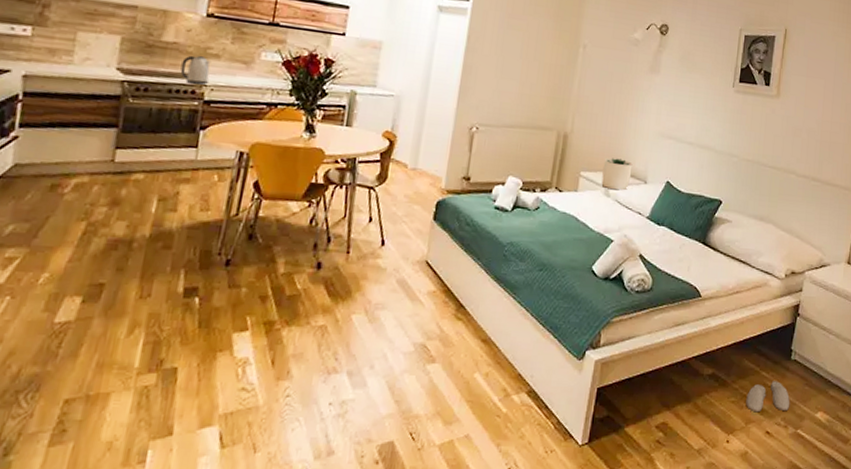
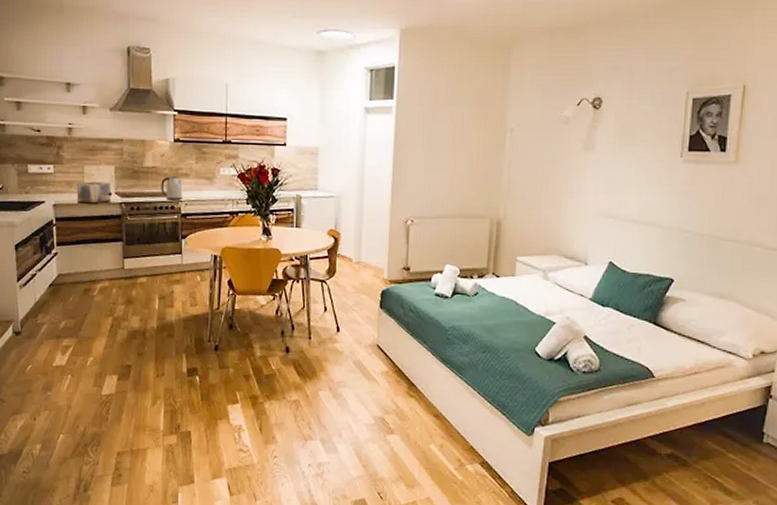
toaster: none [59,51,113,81] -> present [76,181,113,205]
planter: present [601,158,633,191] -> none [539,241,571,274]
slippers: present [746,381,790,413] -> none [711,463,764,494]

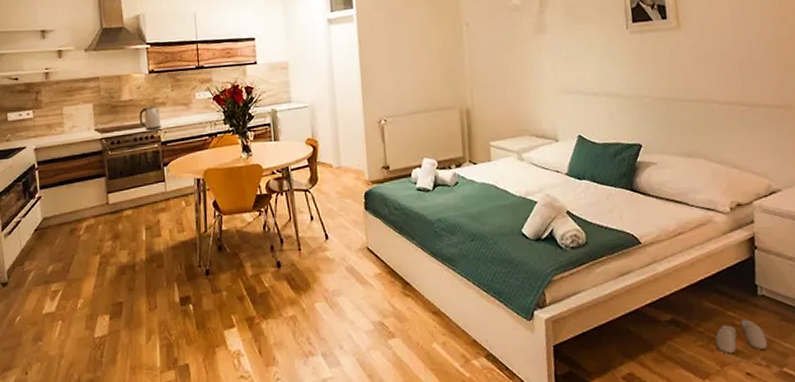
toaster: present [76,181,113,205] -> none [57,120,93,146]
slippers: none [711,463,764,494] -> present [715,319,769,354]

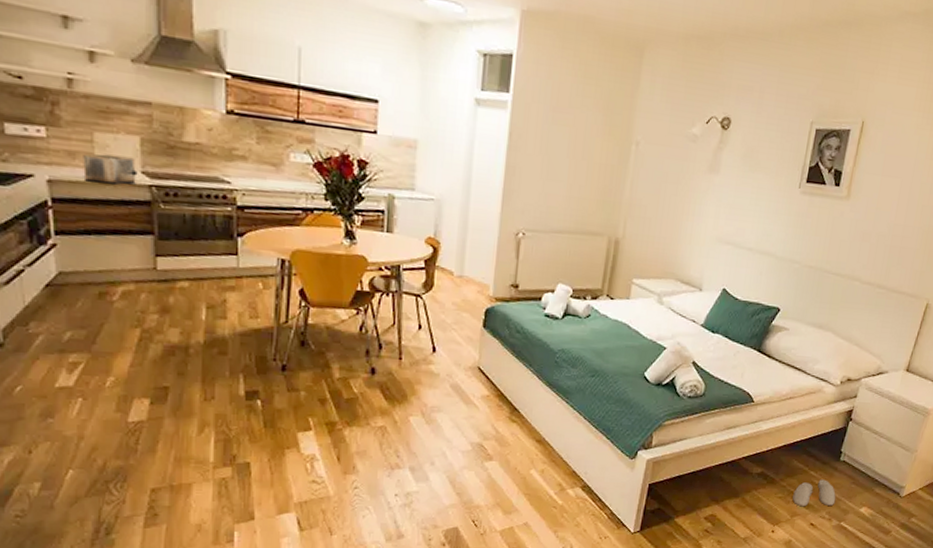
toaster: none [57,120,93,146] -> present [83,153,138,186]
kettle: present [139,106,161,130] -> none [208,157,239,189]

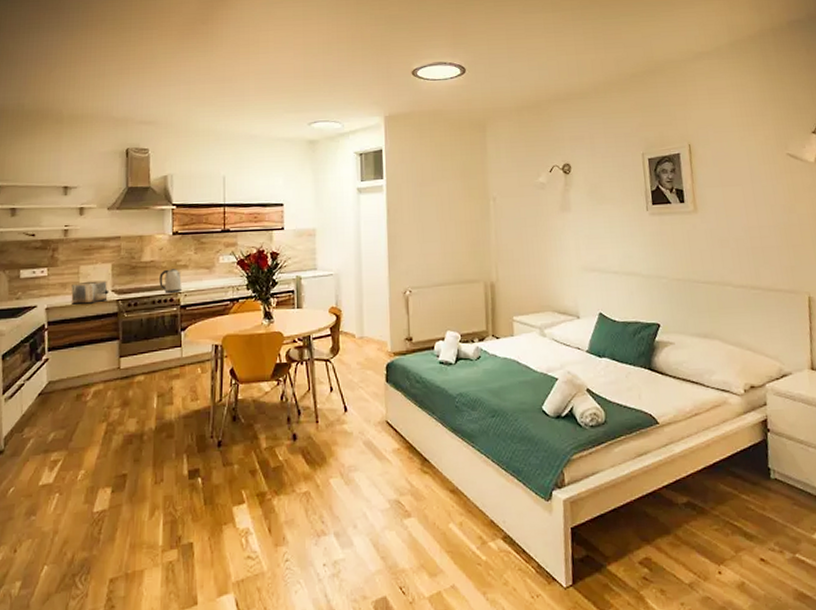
kettle: none [208,157,239,189] -> present [159,269,182,293]
slippers: present [792,479,836,507] -> none [730,503,781,539]

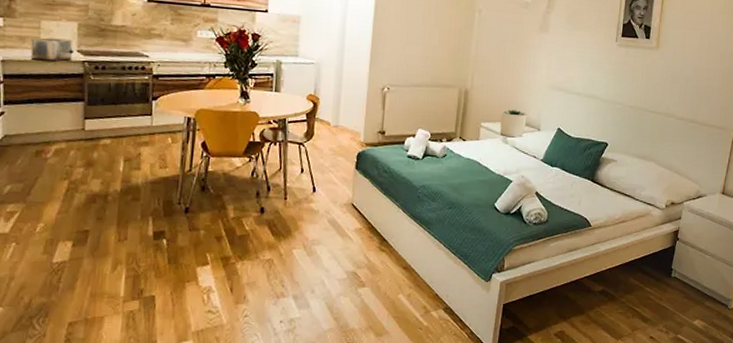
kettle: present [159,269,182,293] -> none [130,36,155,61]
planter: none [533,298,563,330] -> present [500,109,527,138]

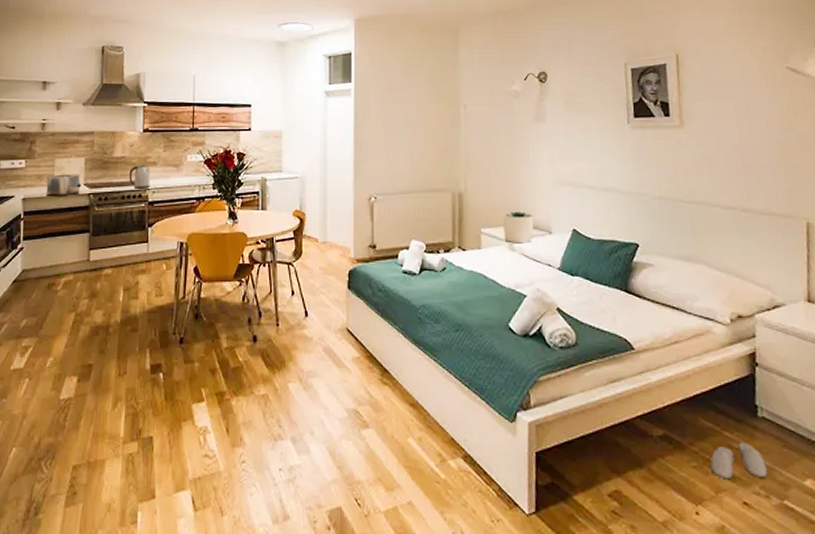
kettle: none [130,36,155,61] -> present [129,165,150,189]
slippers: none [632,295,671,321] -> present [710,442,768,480]

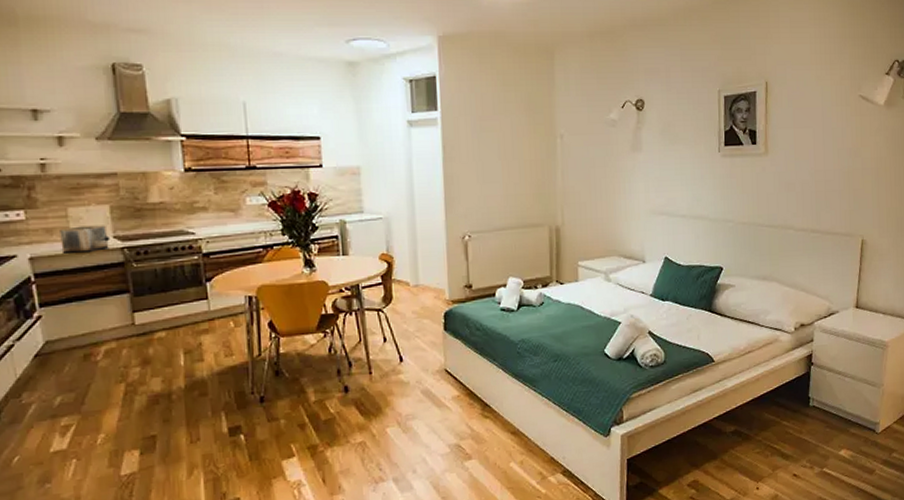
kettle: present [129,165,150,189] -> none [173,211,202,239]
planter: present [503,211,534,244] -> none [599,242,629,274]
slippers: present [710,442,768,480] -> none [770,427,814,459]

